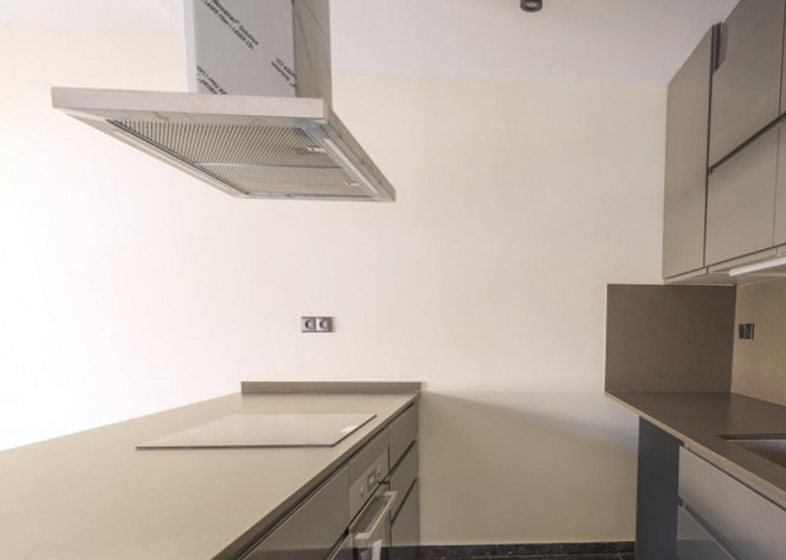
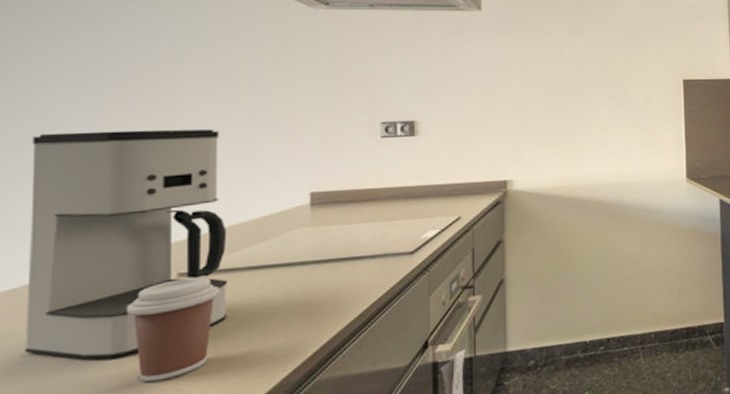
coffee maker: none [12,314,178,514] -> present [23,129,229,360]
coffee cup: none [98,452,171,537] -> present [125,277,220,383]

